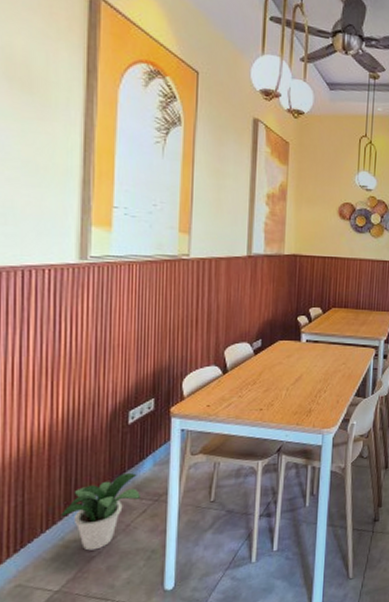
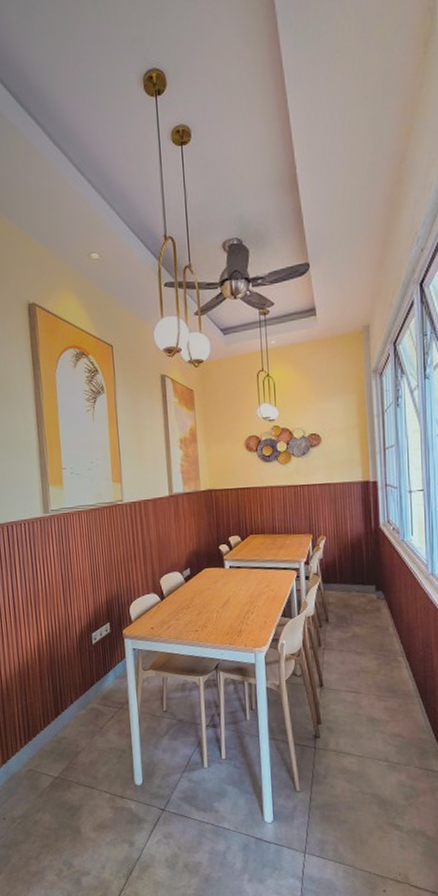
potted plant: present [61,472,140,551] -> none [53,684,108,747]

